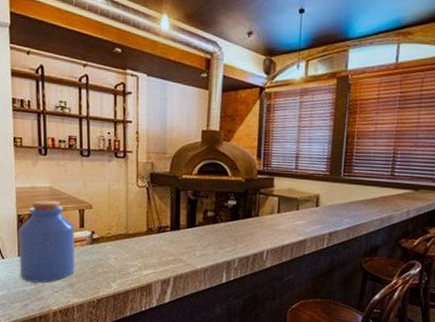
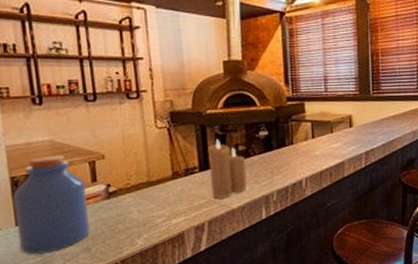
candle: none [179,203,213,258] -> present [207,139,247,199]

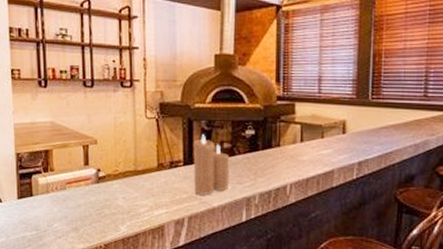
jar: present [12,155,90,255] -> none [17,136,80,229]

